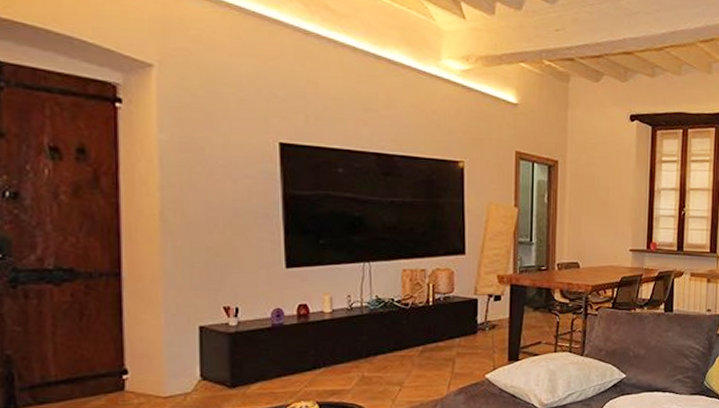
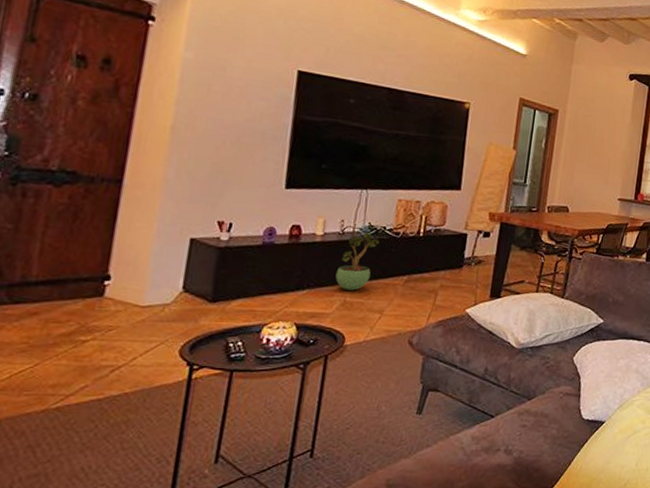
potted plant: none [350,305,390,365] -> present [335,231,381,291]

